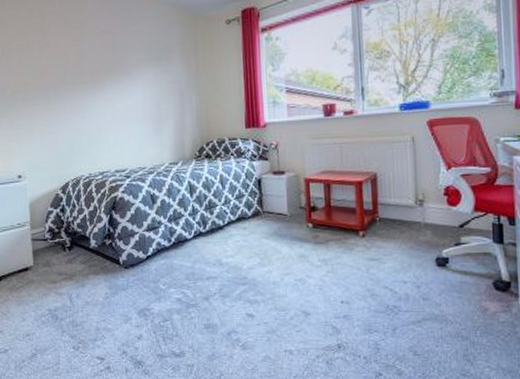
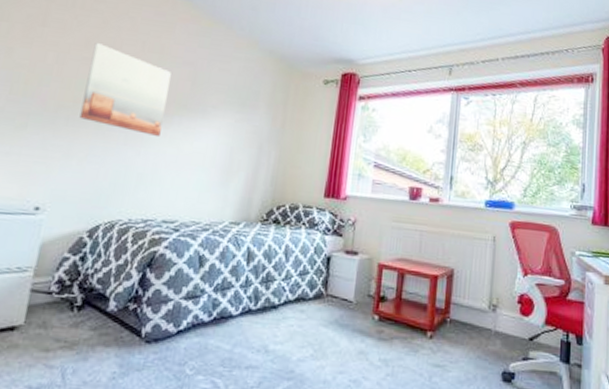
wall art: none [27,31,97,102] -> present [79,43,171,136]

